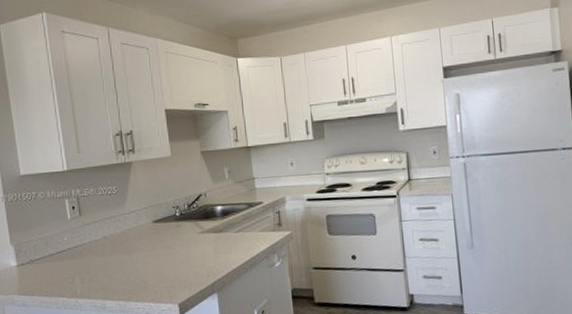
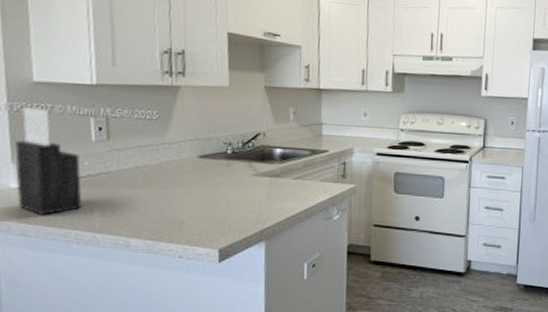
knife block: none [12,196,66,287] -> present [15,107,82,215]

